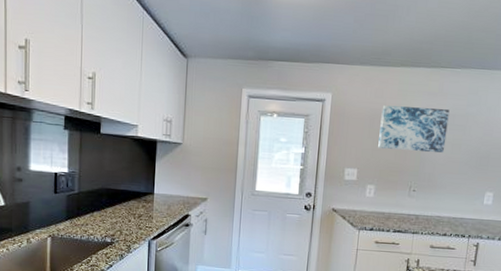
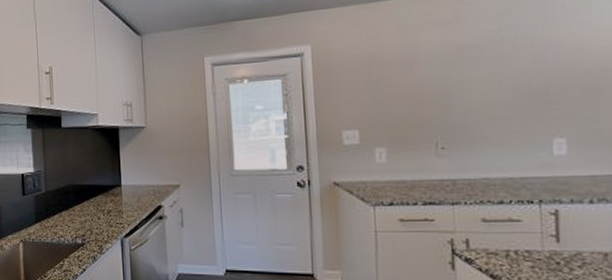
wall art: present [378,105,450,153] -> none [379,39,478,101]

